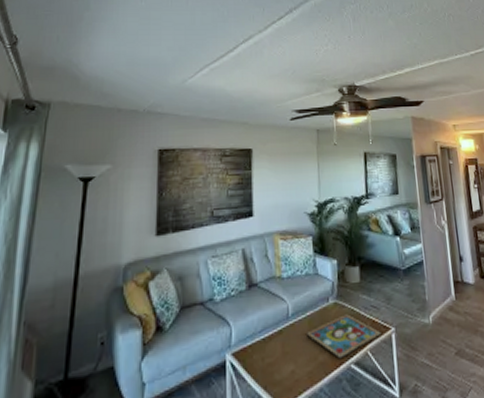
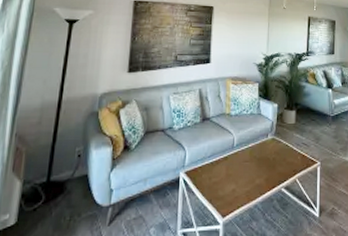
framed painting: present [305,314,381,359] -> none [246,148,309,183]

